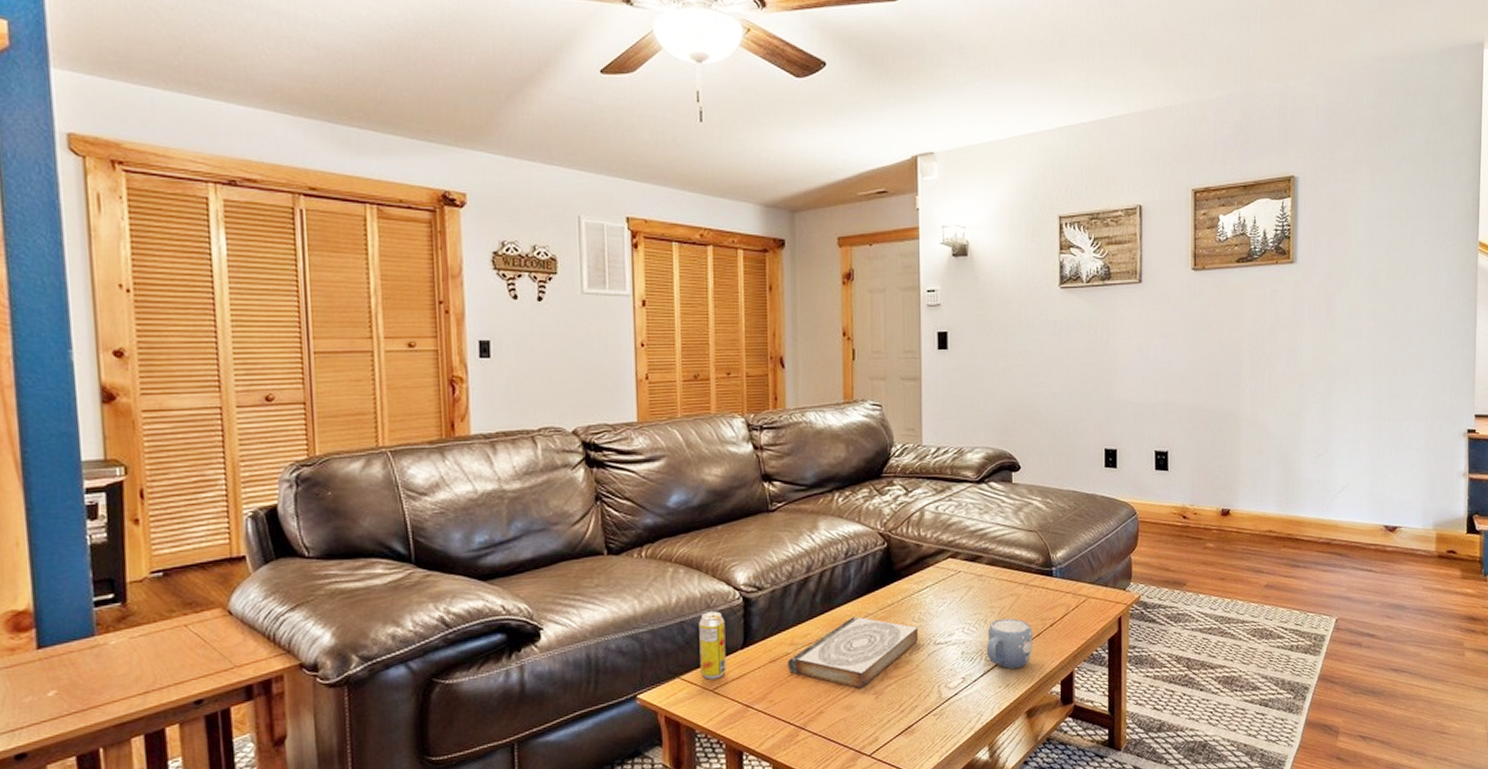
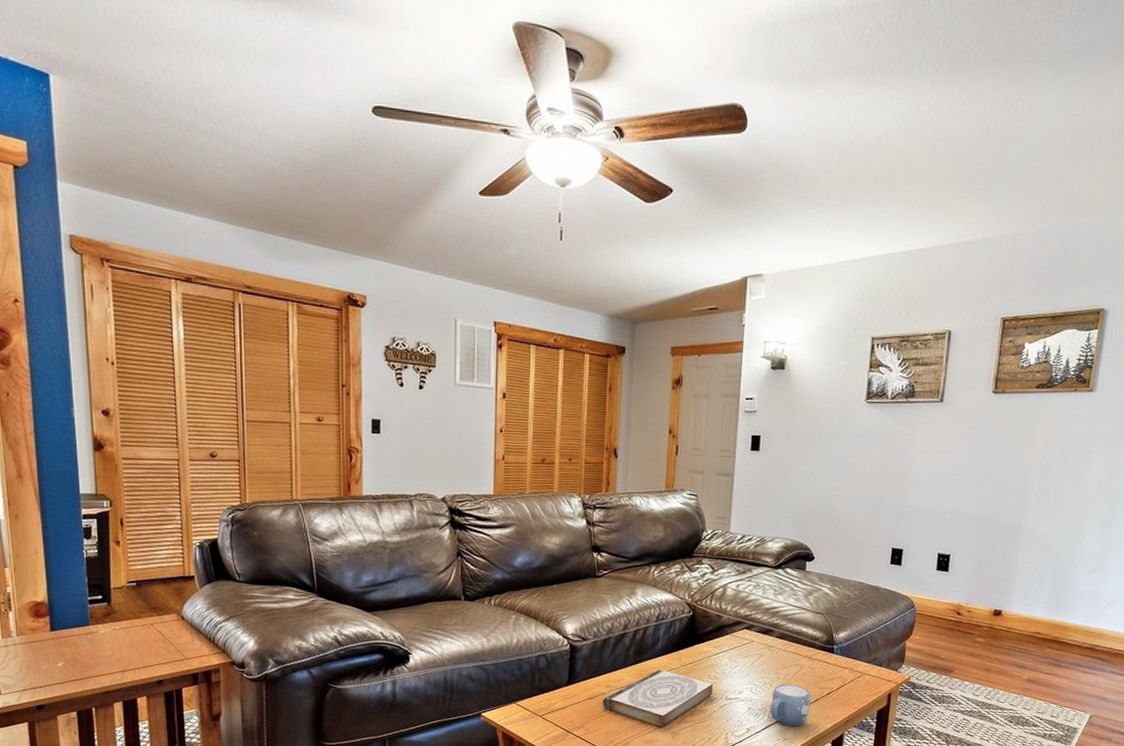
beverage can: present [699,611,726,680] -> none [532,653,554,707]

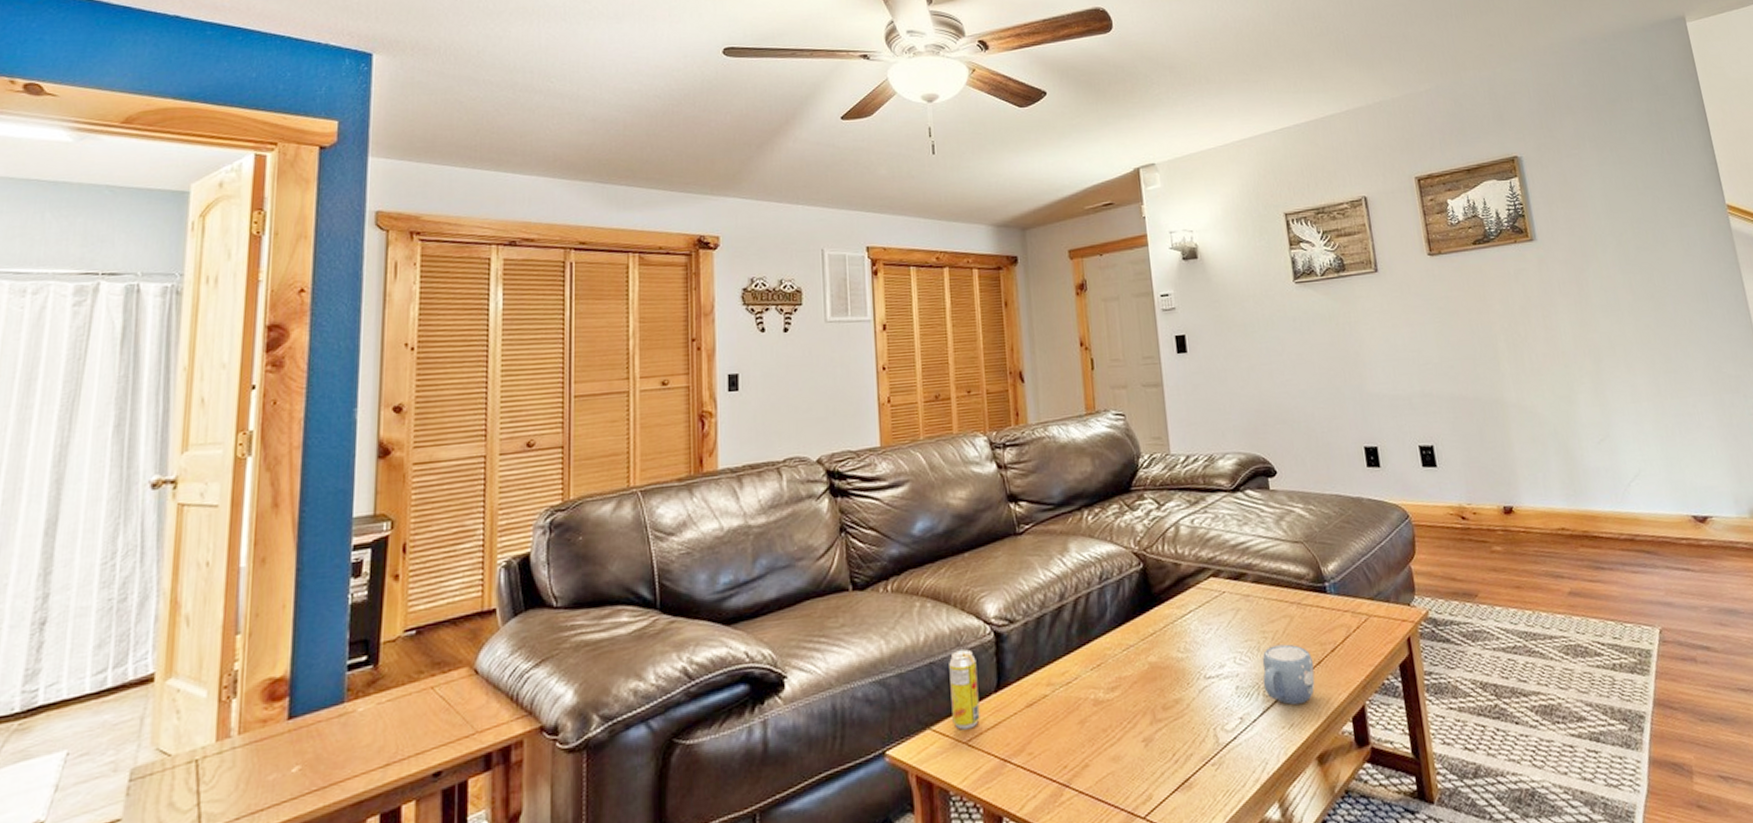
beverage can: none [532,653,554,707] -> present [949,649,980,730]
book: present [603,669,713,728] -> none [1046,649,1186,736]

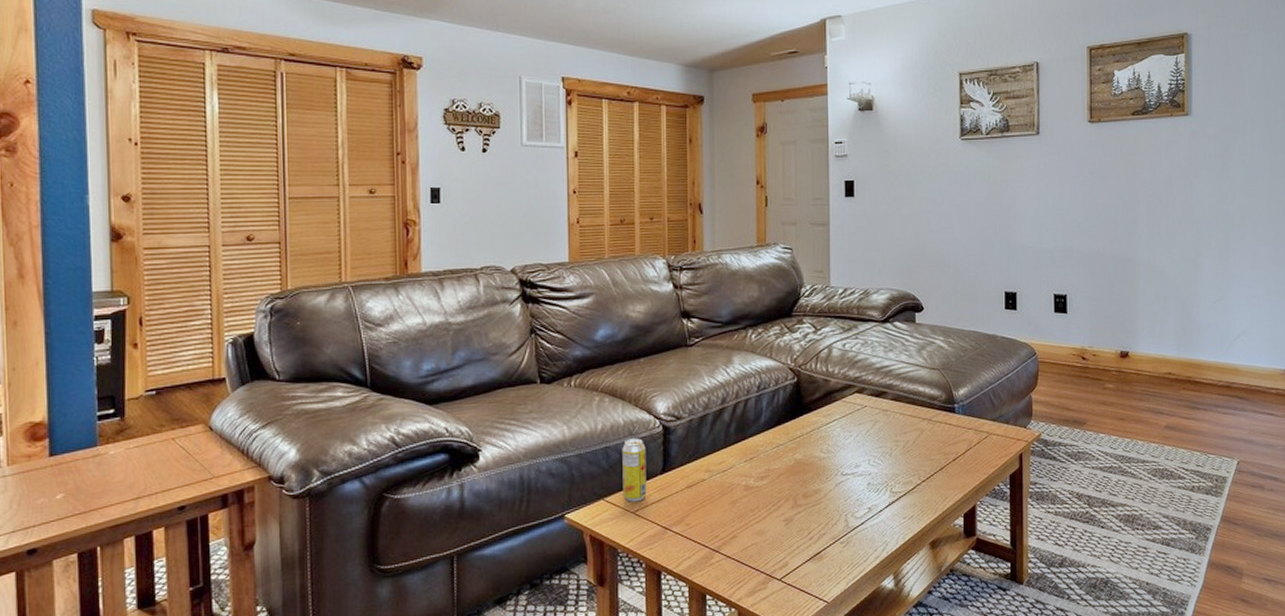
mug: present [1262,644,1315,706] -> none [891,452,936,501]

